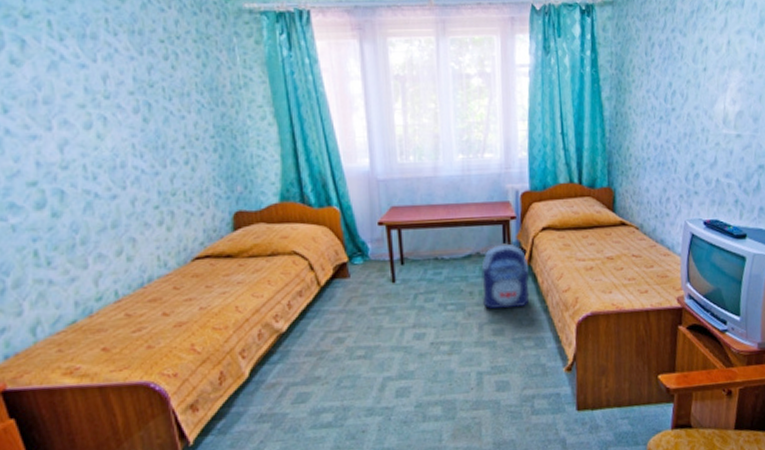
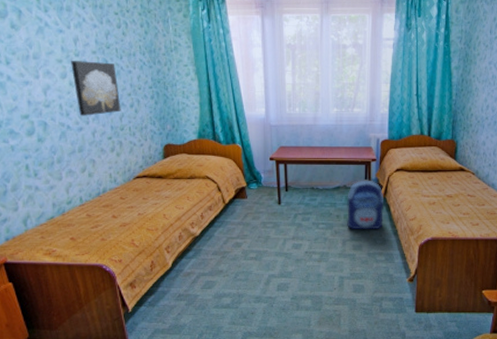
wall art: none [99,105,172,179] -> present [71,61,121,116]

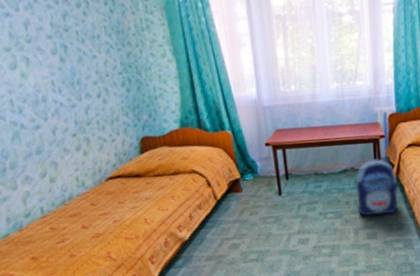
wall art: present [71,61,121,116] -> none [22,47,86,112]

